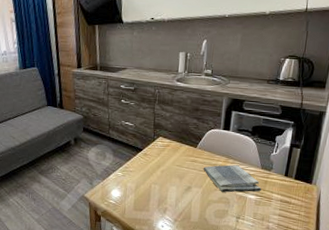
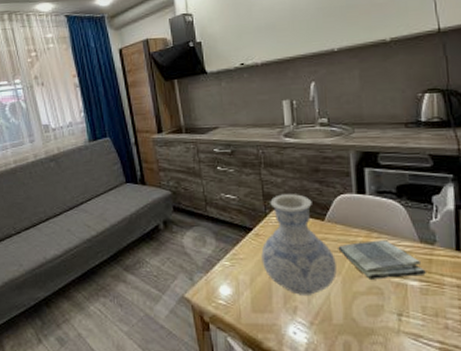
vase: none [146,125,200,201] -> present [261,194,337,295]

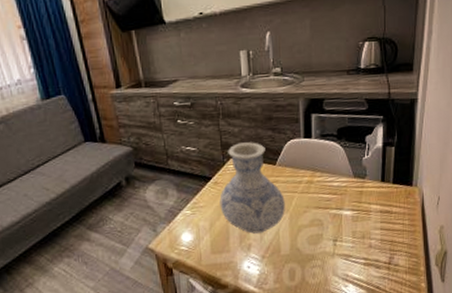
dish towel: present [338,240,426,280] -> none [287,178,357,213]

